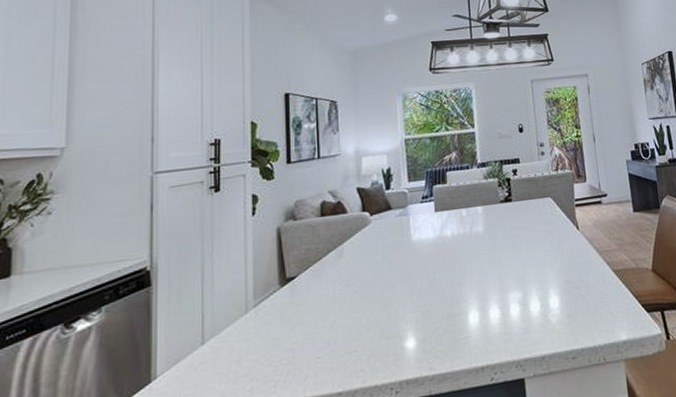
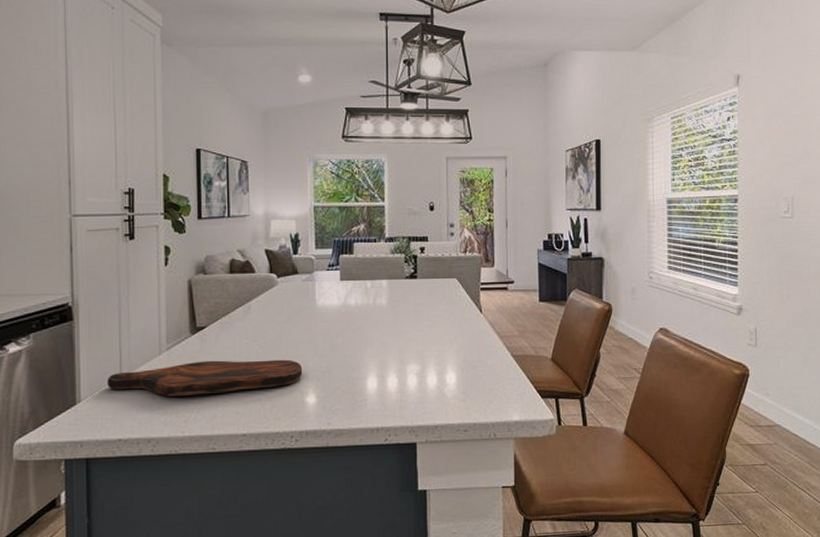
cutting board: none [187,302,401,360] -> present [107,359,303,397]

